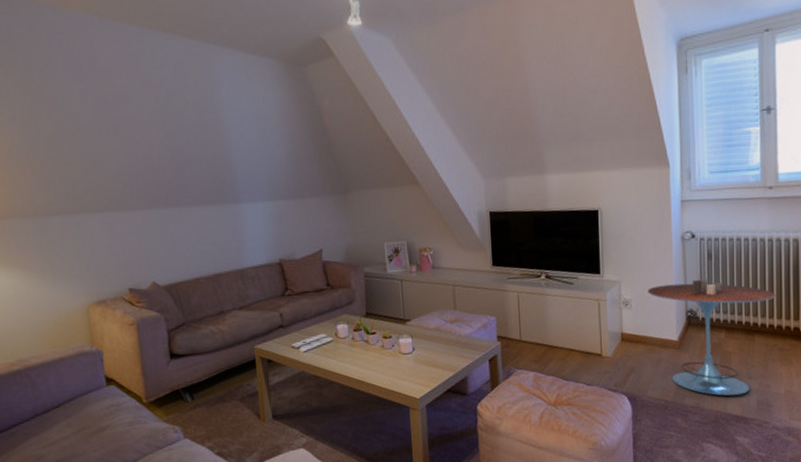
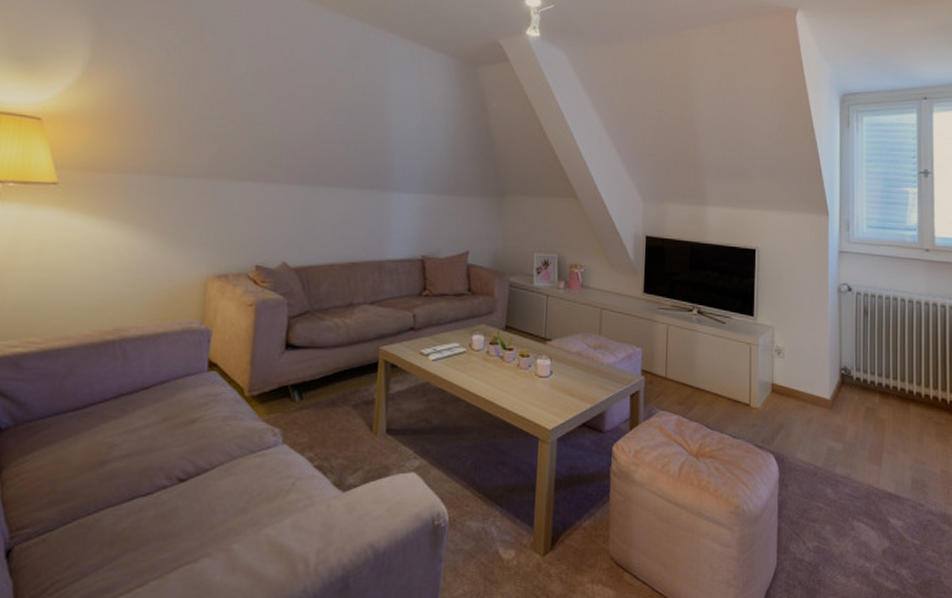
side table: present [648,274,775,396] -> none [801,330,931,470]

